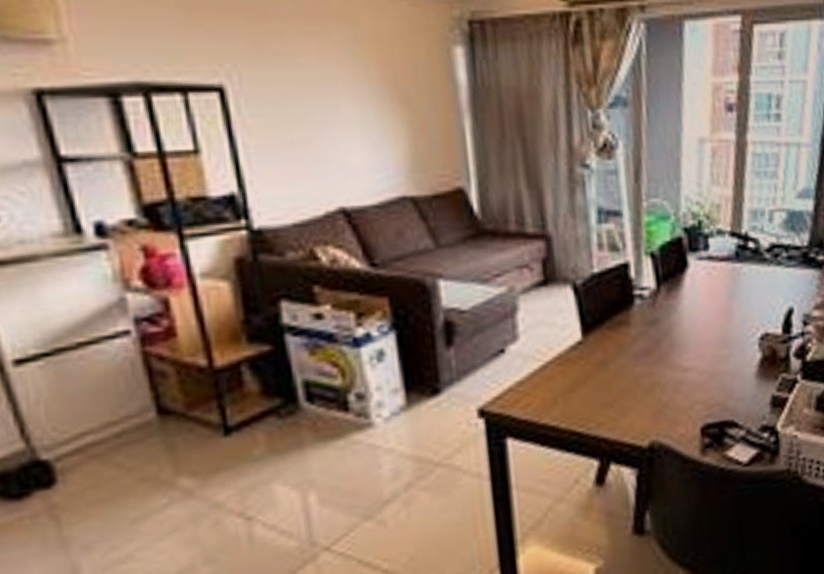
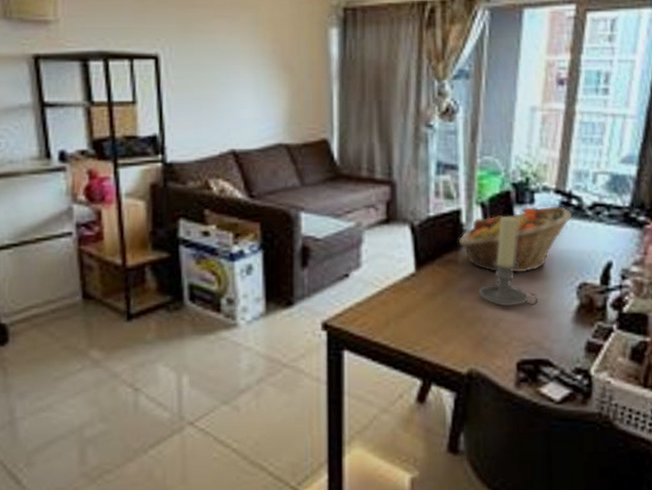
fruit basket: none [628,250,751,331] -> present [458,206,573,273]
candle holder: none [655,265,719,368] -> present [479,215,538,307]

